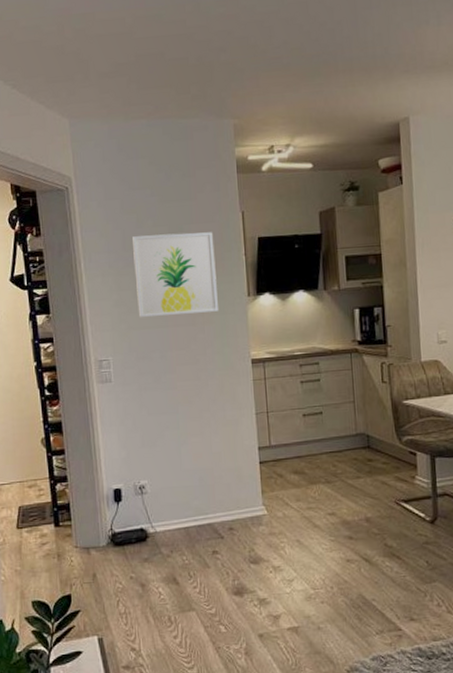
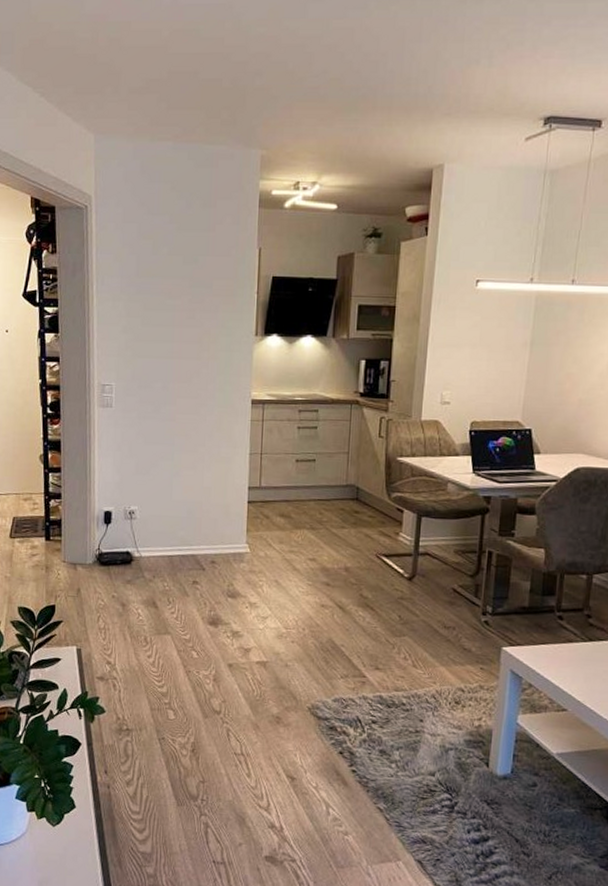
wall art: present [133,232,218,317] -> none [145,263,228,348]

